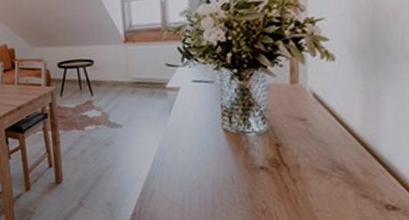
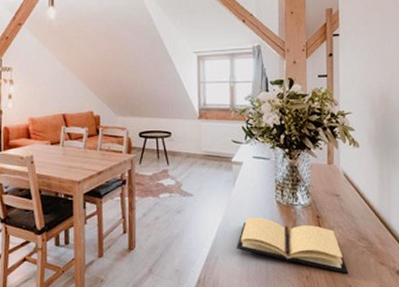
book: none [175,147,318,208] -> present [237,217,349,274]

